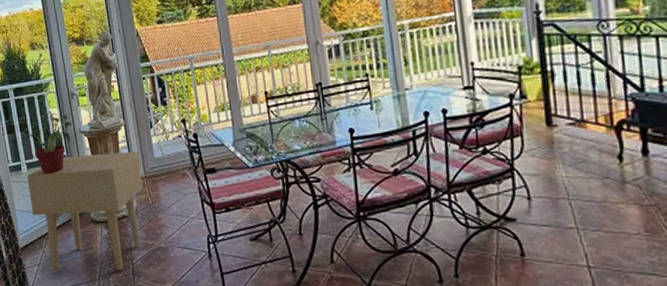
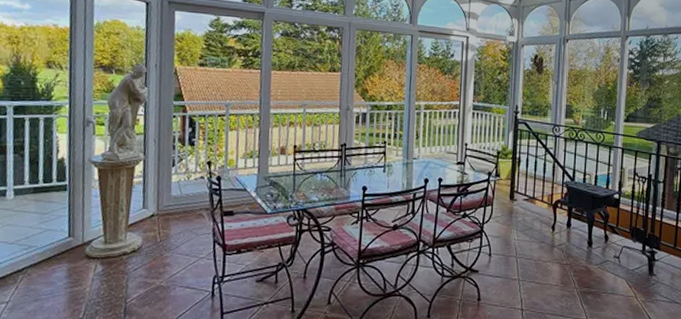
potted plant: present [27,111,73,174] -> none [22,136,85,204]
side table: present [27,150,143,272] -> none [10,186,155,311]

